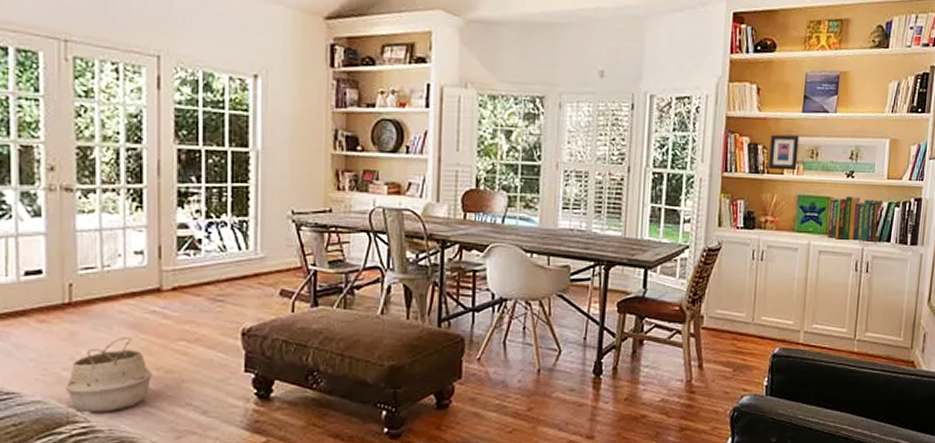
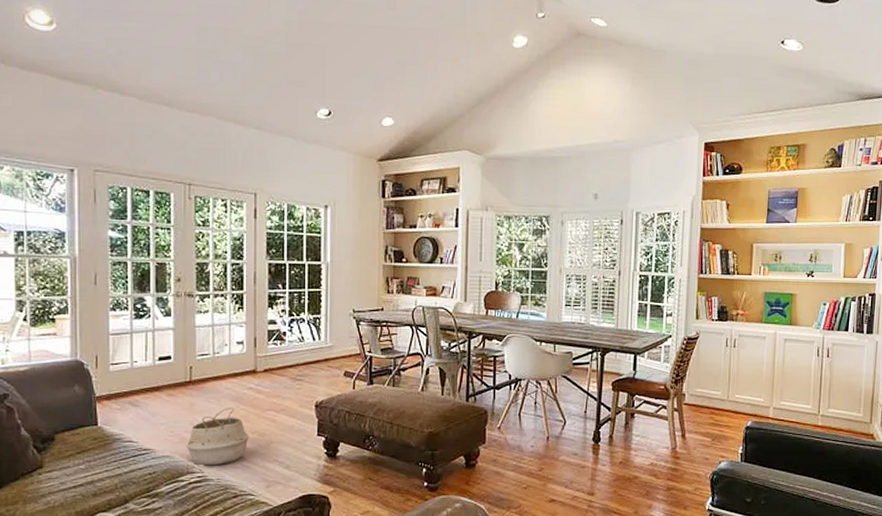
picture frame: present [768,134,800,171] -> none [738,242,764,272]
books: present [828,195,883,242] -> none [792,292,840,331]

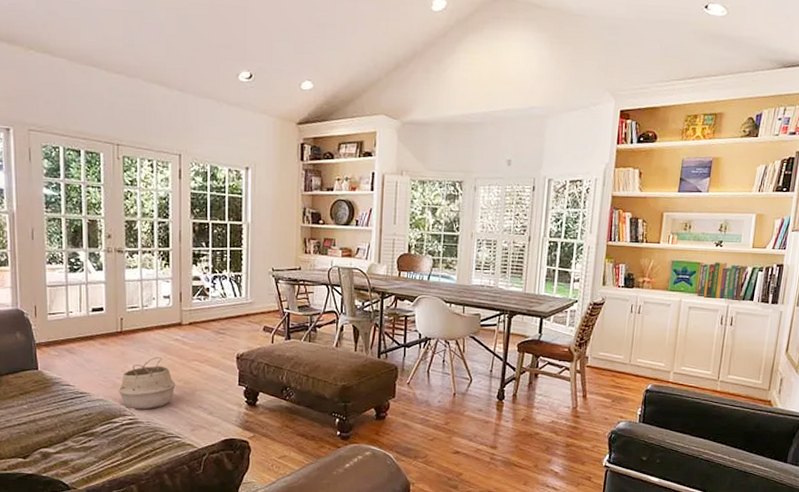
books: none [792,292,840,331] -> present [697,261,748,300]

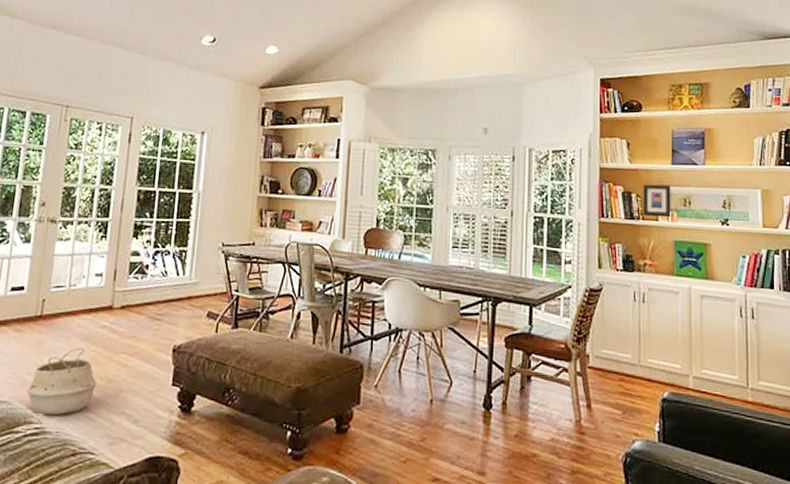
picture frame: none [647,210,675,241] -> present [643,184,671,218]
books: present [697,261,748,300] -> none [708,242,762,288]

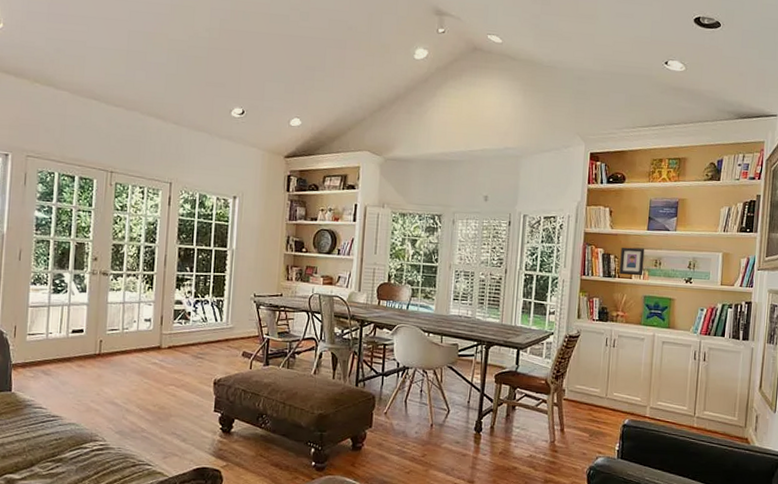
woven basket: present [26,348,97,416] -> none [91,381,151,435]

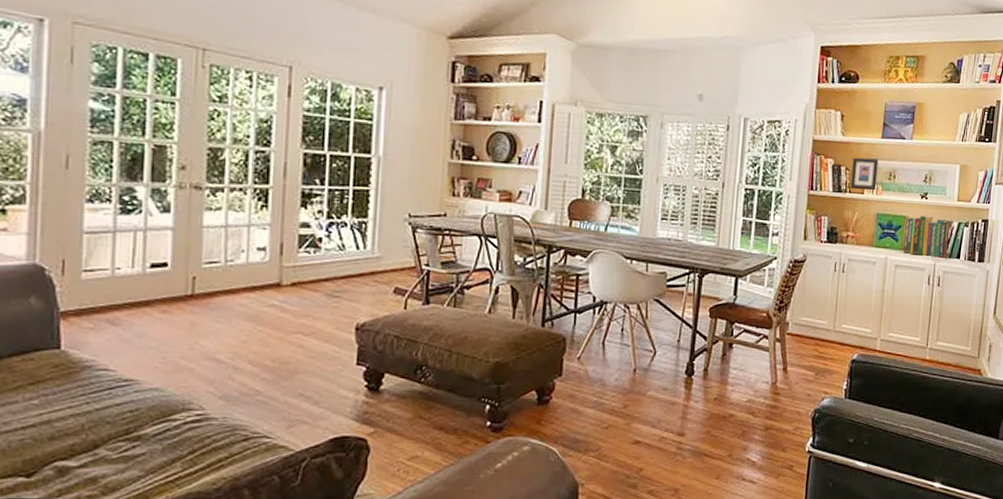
books: none [670,297,717,336] -> present [903,215,953,258]

